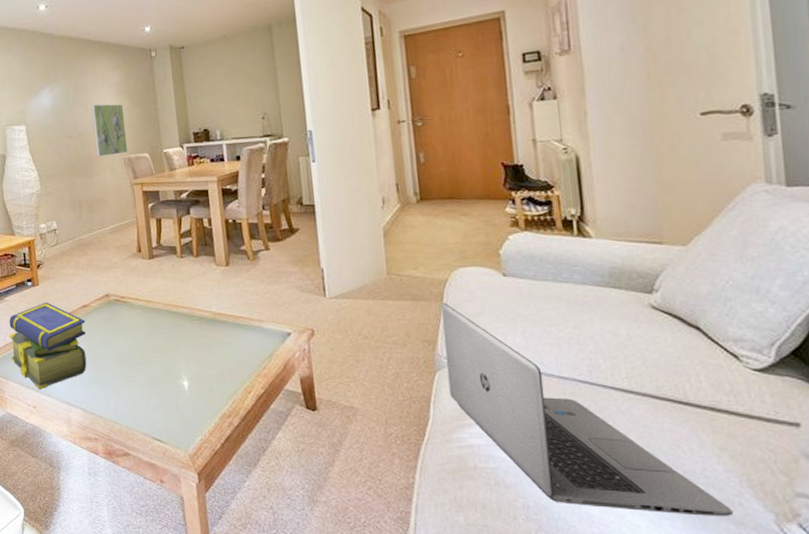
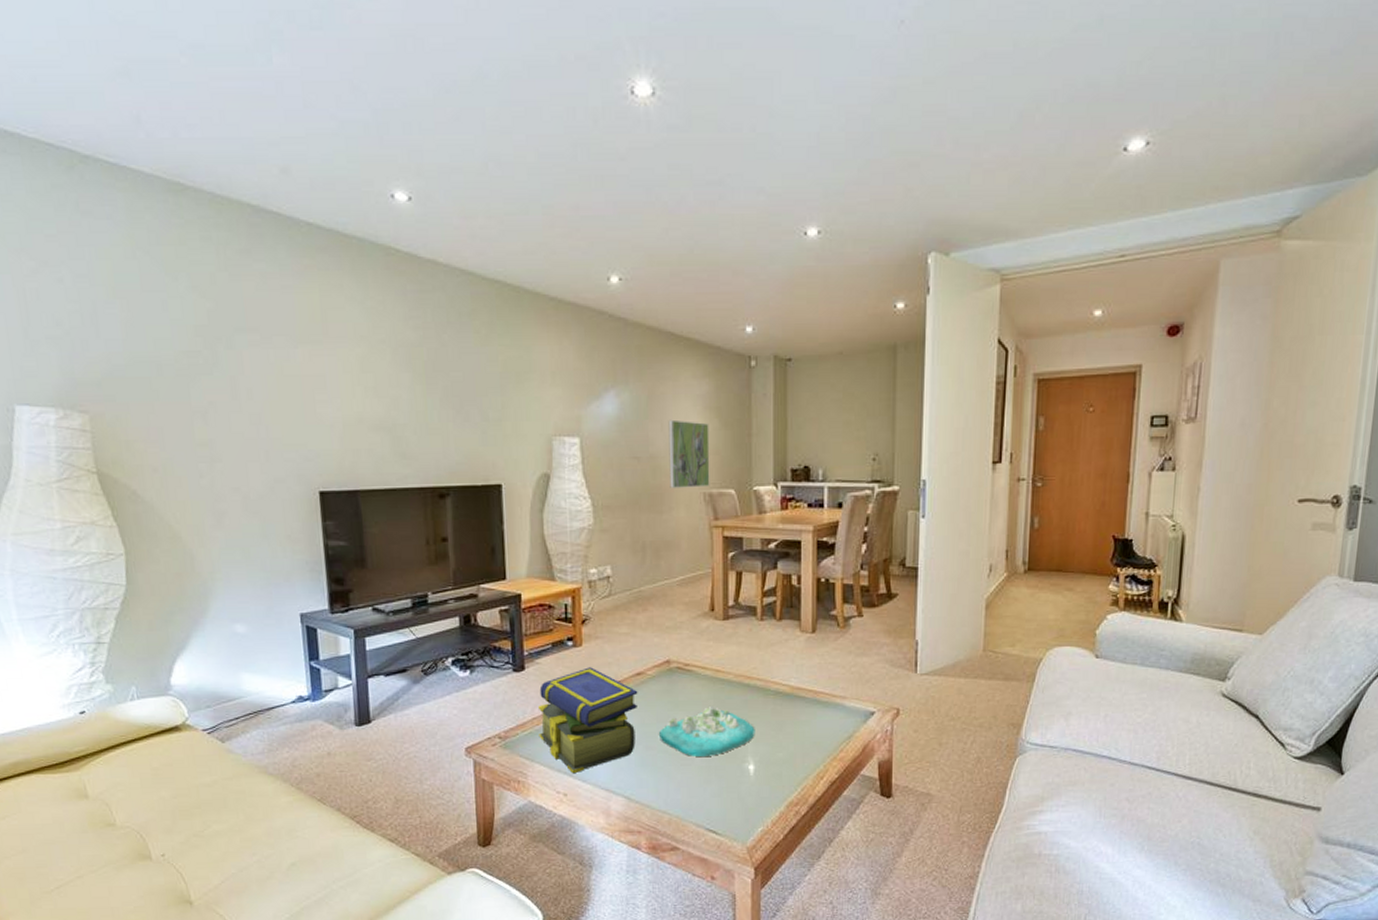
decorative tray: none [105,332,186,374] -> present [659,707,755,756]
laptop: present [440,302,733,516] -> none [1026,683,1254,895]

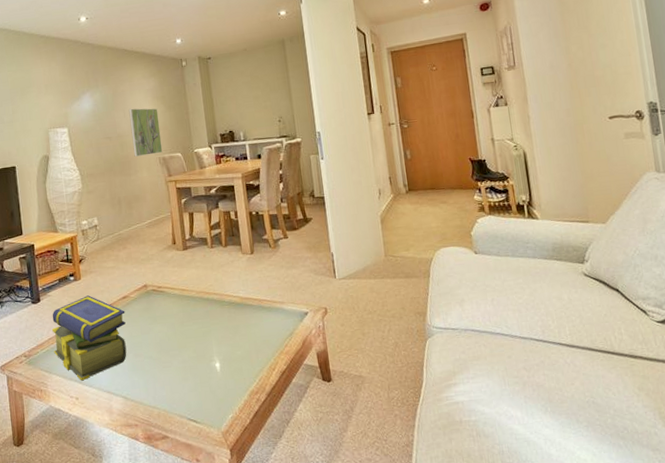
decorative tray: present [659,707,755,756] -> none [144,318,218,360]

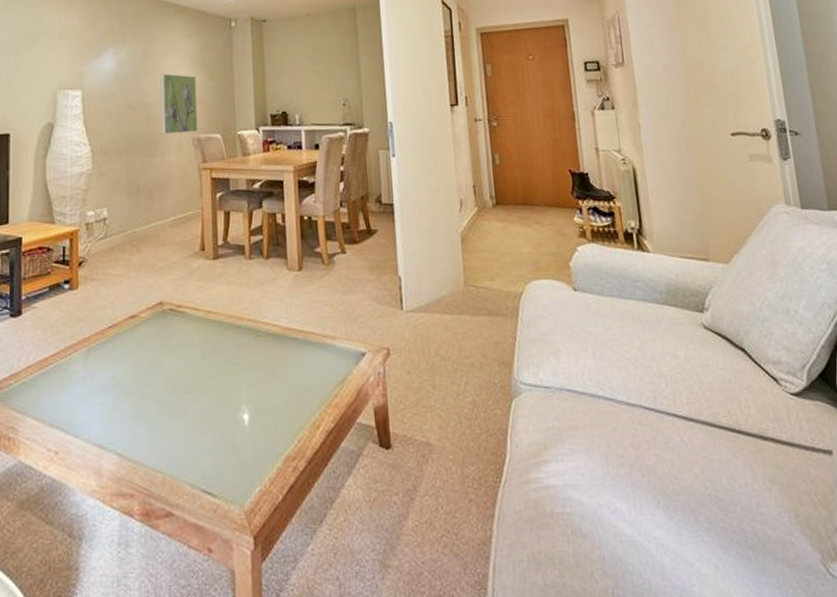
stack of books: present [51,295,127,381] -> none [32,311,132,428]

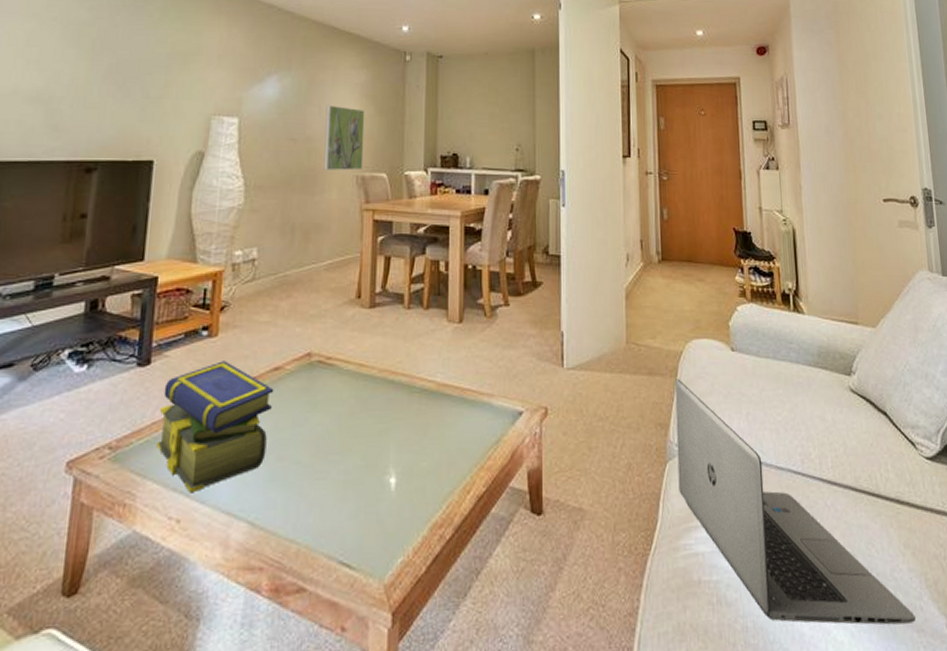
stack of books: none [32,311,132,428] -> present [156,361,274,493]
laptop: none [516,319,786,559] -> present [674,379,916,625]

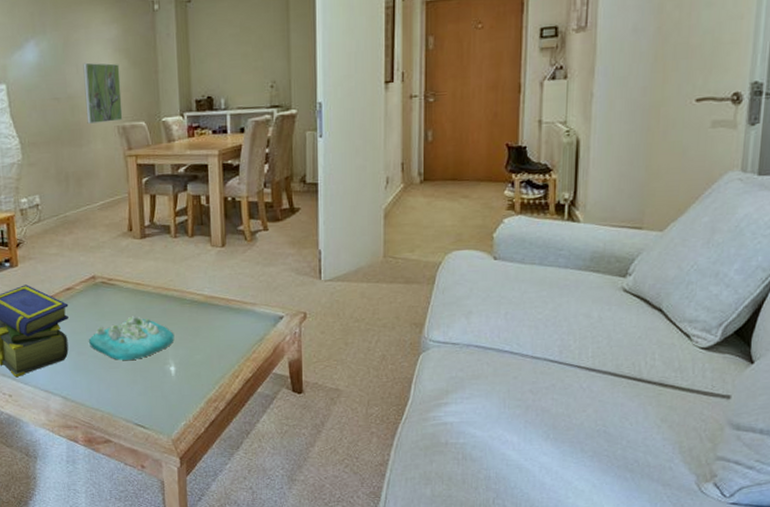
decorative tray: none [293,407,398,468] -> present [89,316,175,360]
laptop: present [674,379,916,625] -> none [431,285,663,480]

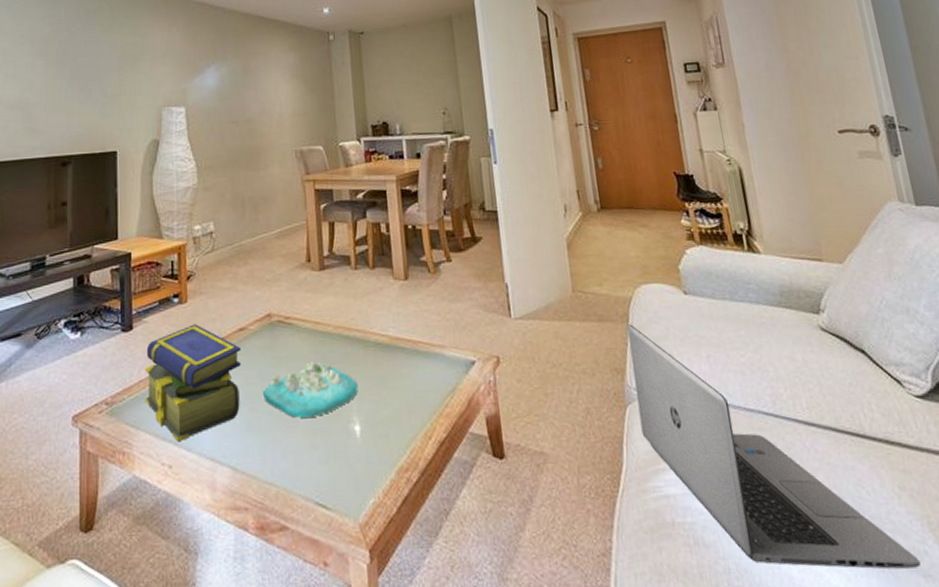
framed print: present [83,62,123,124] -> none [261,87,301,147]
laptop: none [431,285,663,480] -> present [626,324,921,569]

